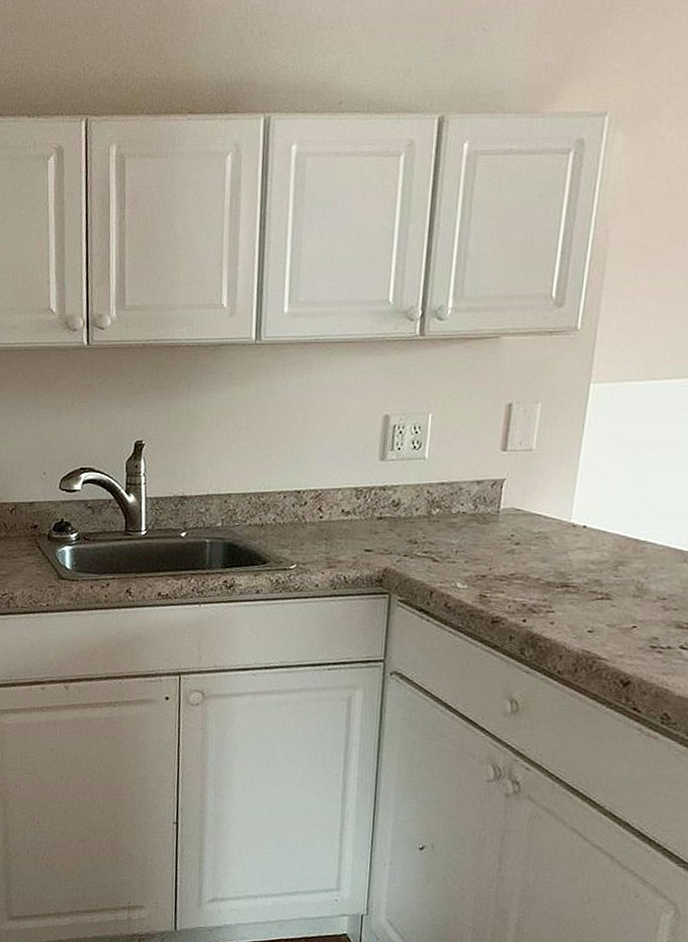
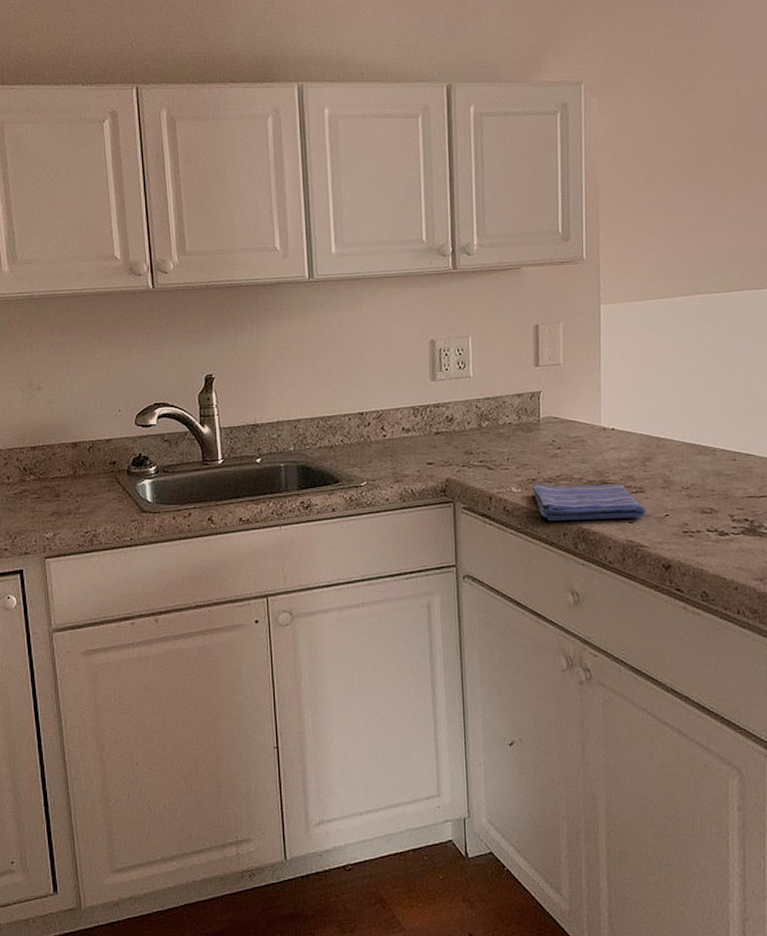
dish towel: none [481,581,610,627] -> present [532,483,646,521]

